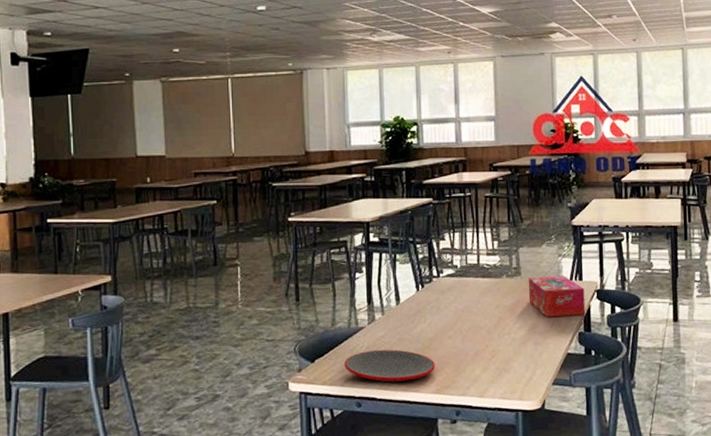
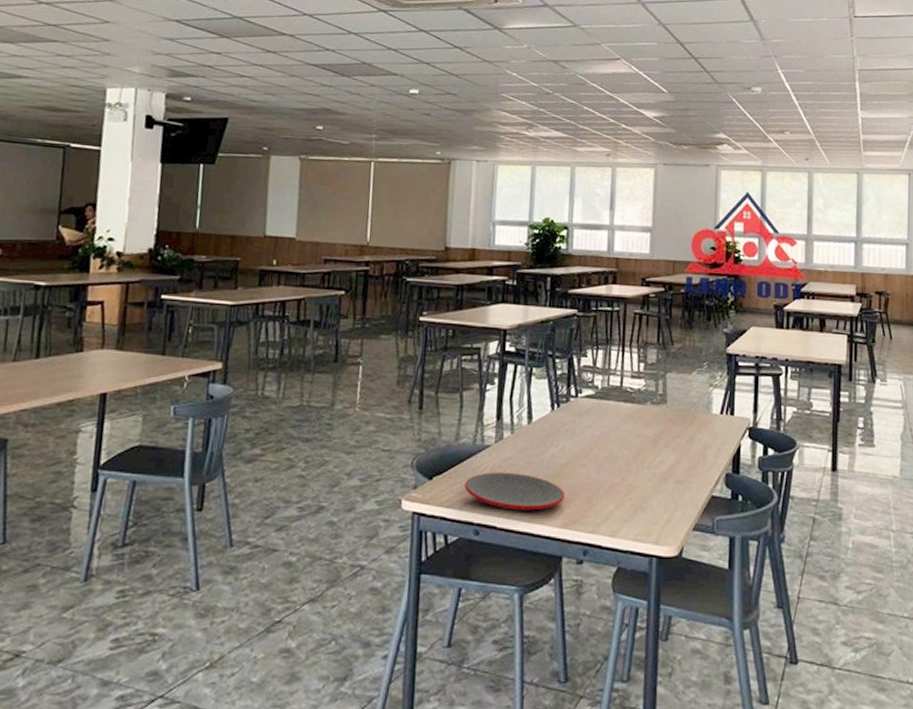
tissue box: present [528,276,586,317] -> none [673,407,736,454]

